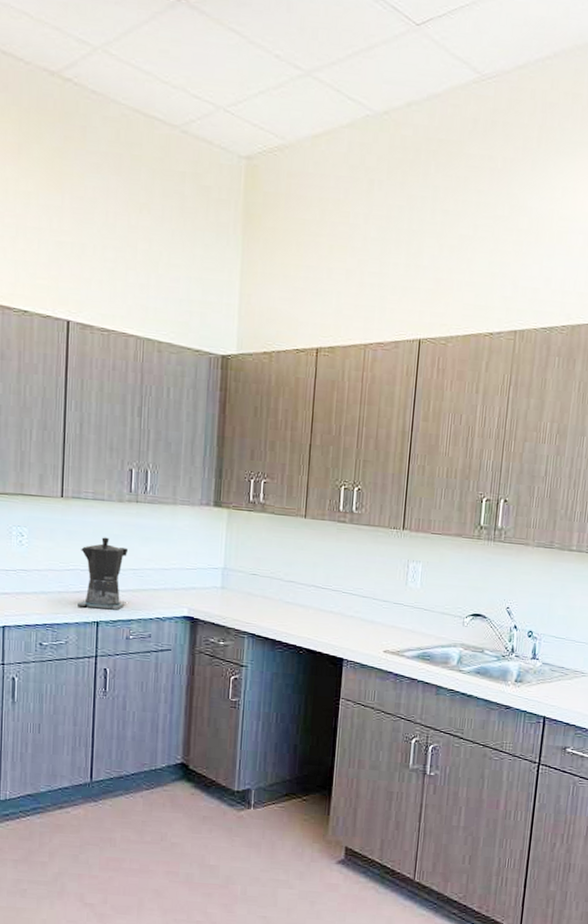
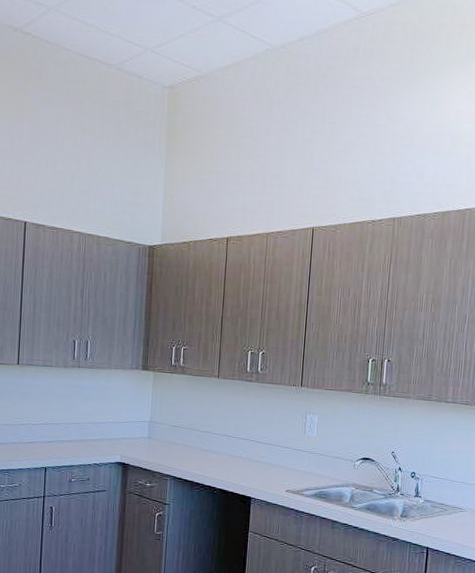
coffee maker: present [77,537,128,610] -> none [29,397,71,458]

